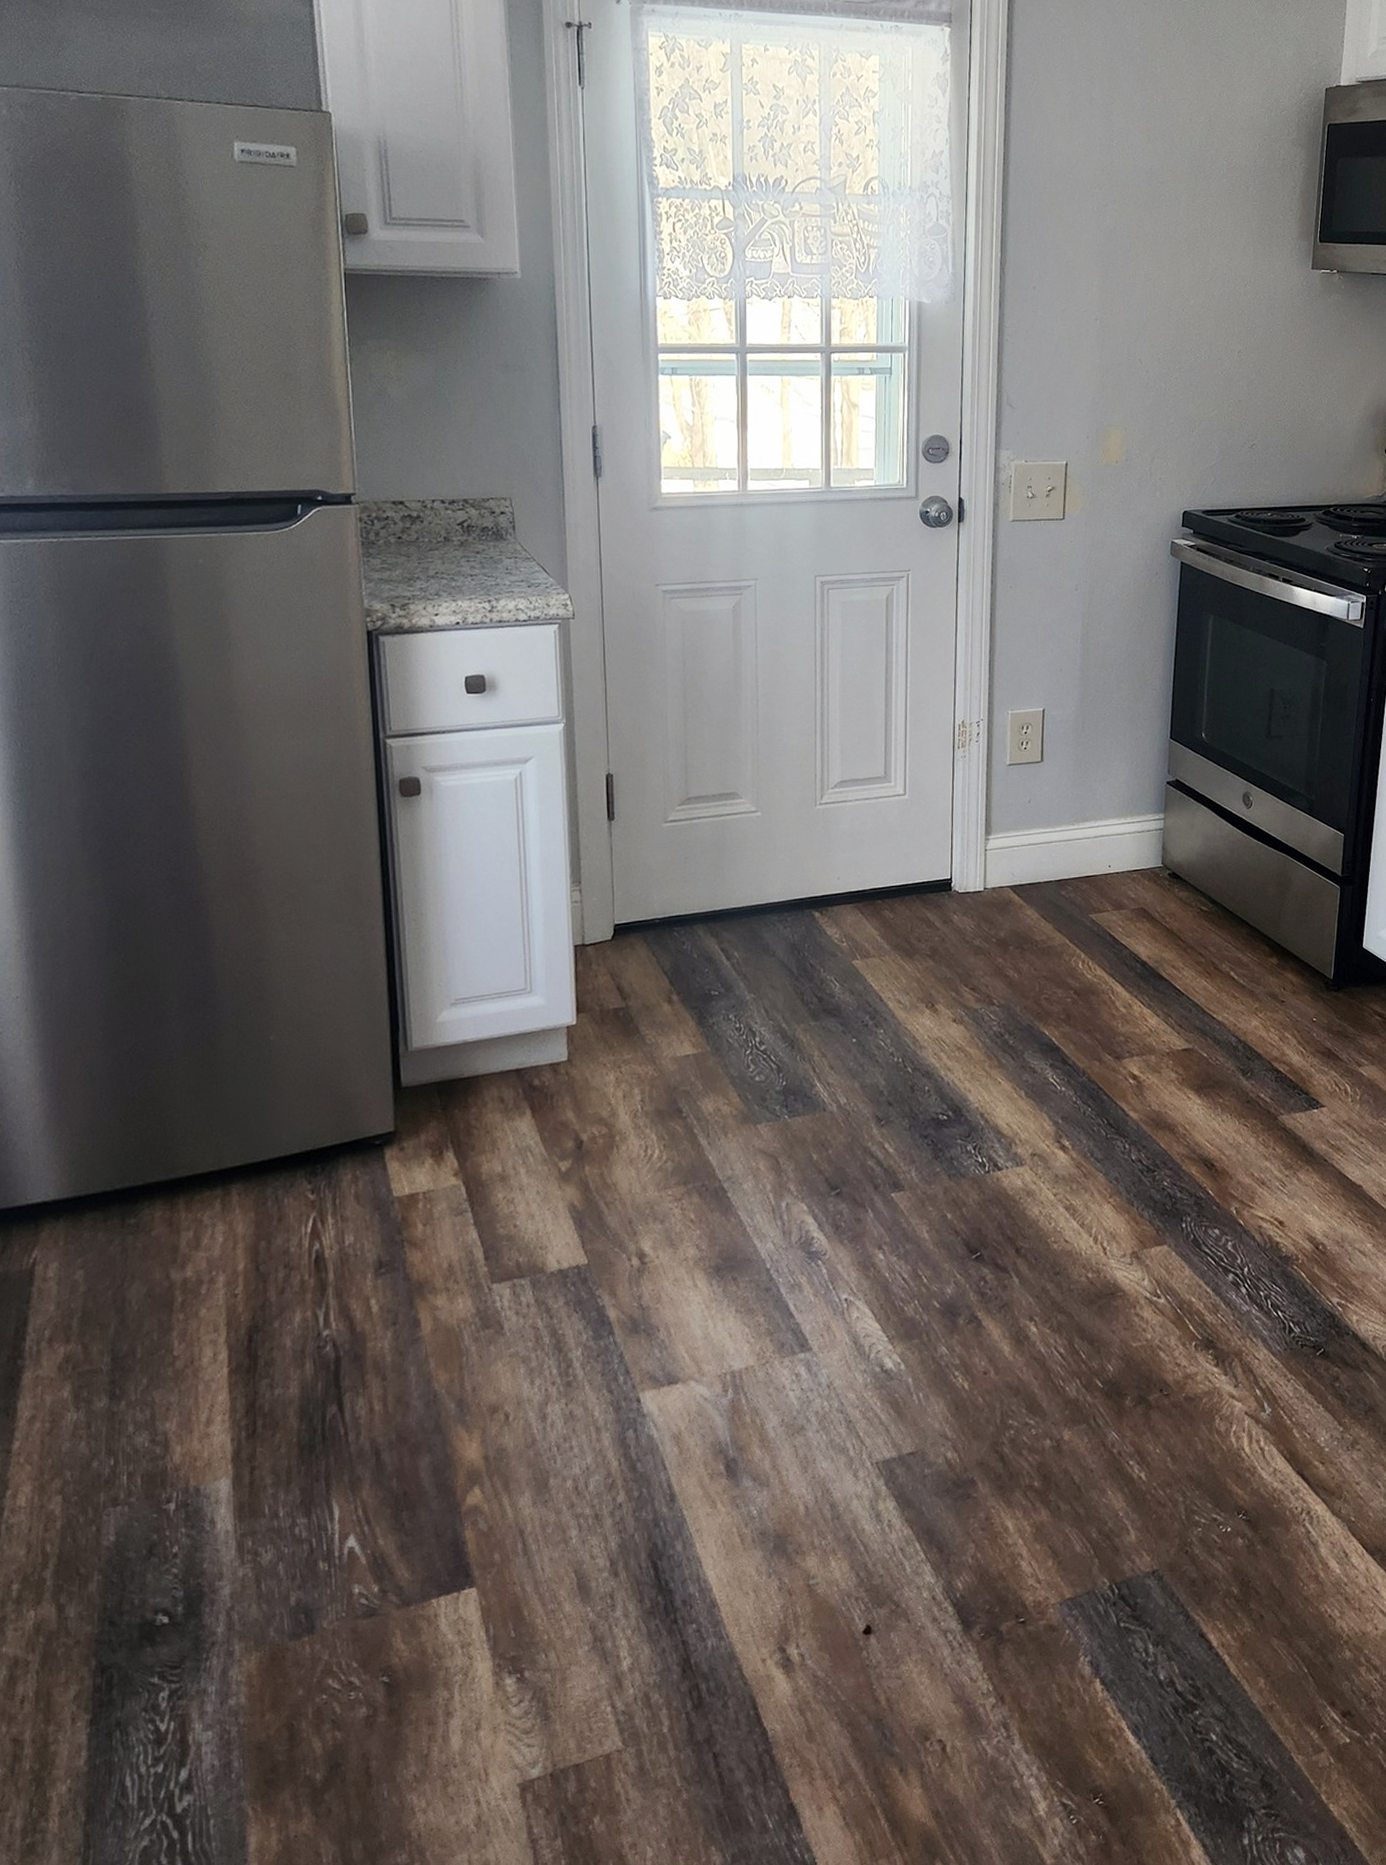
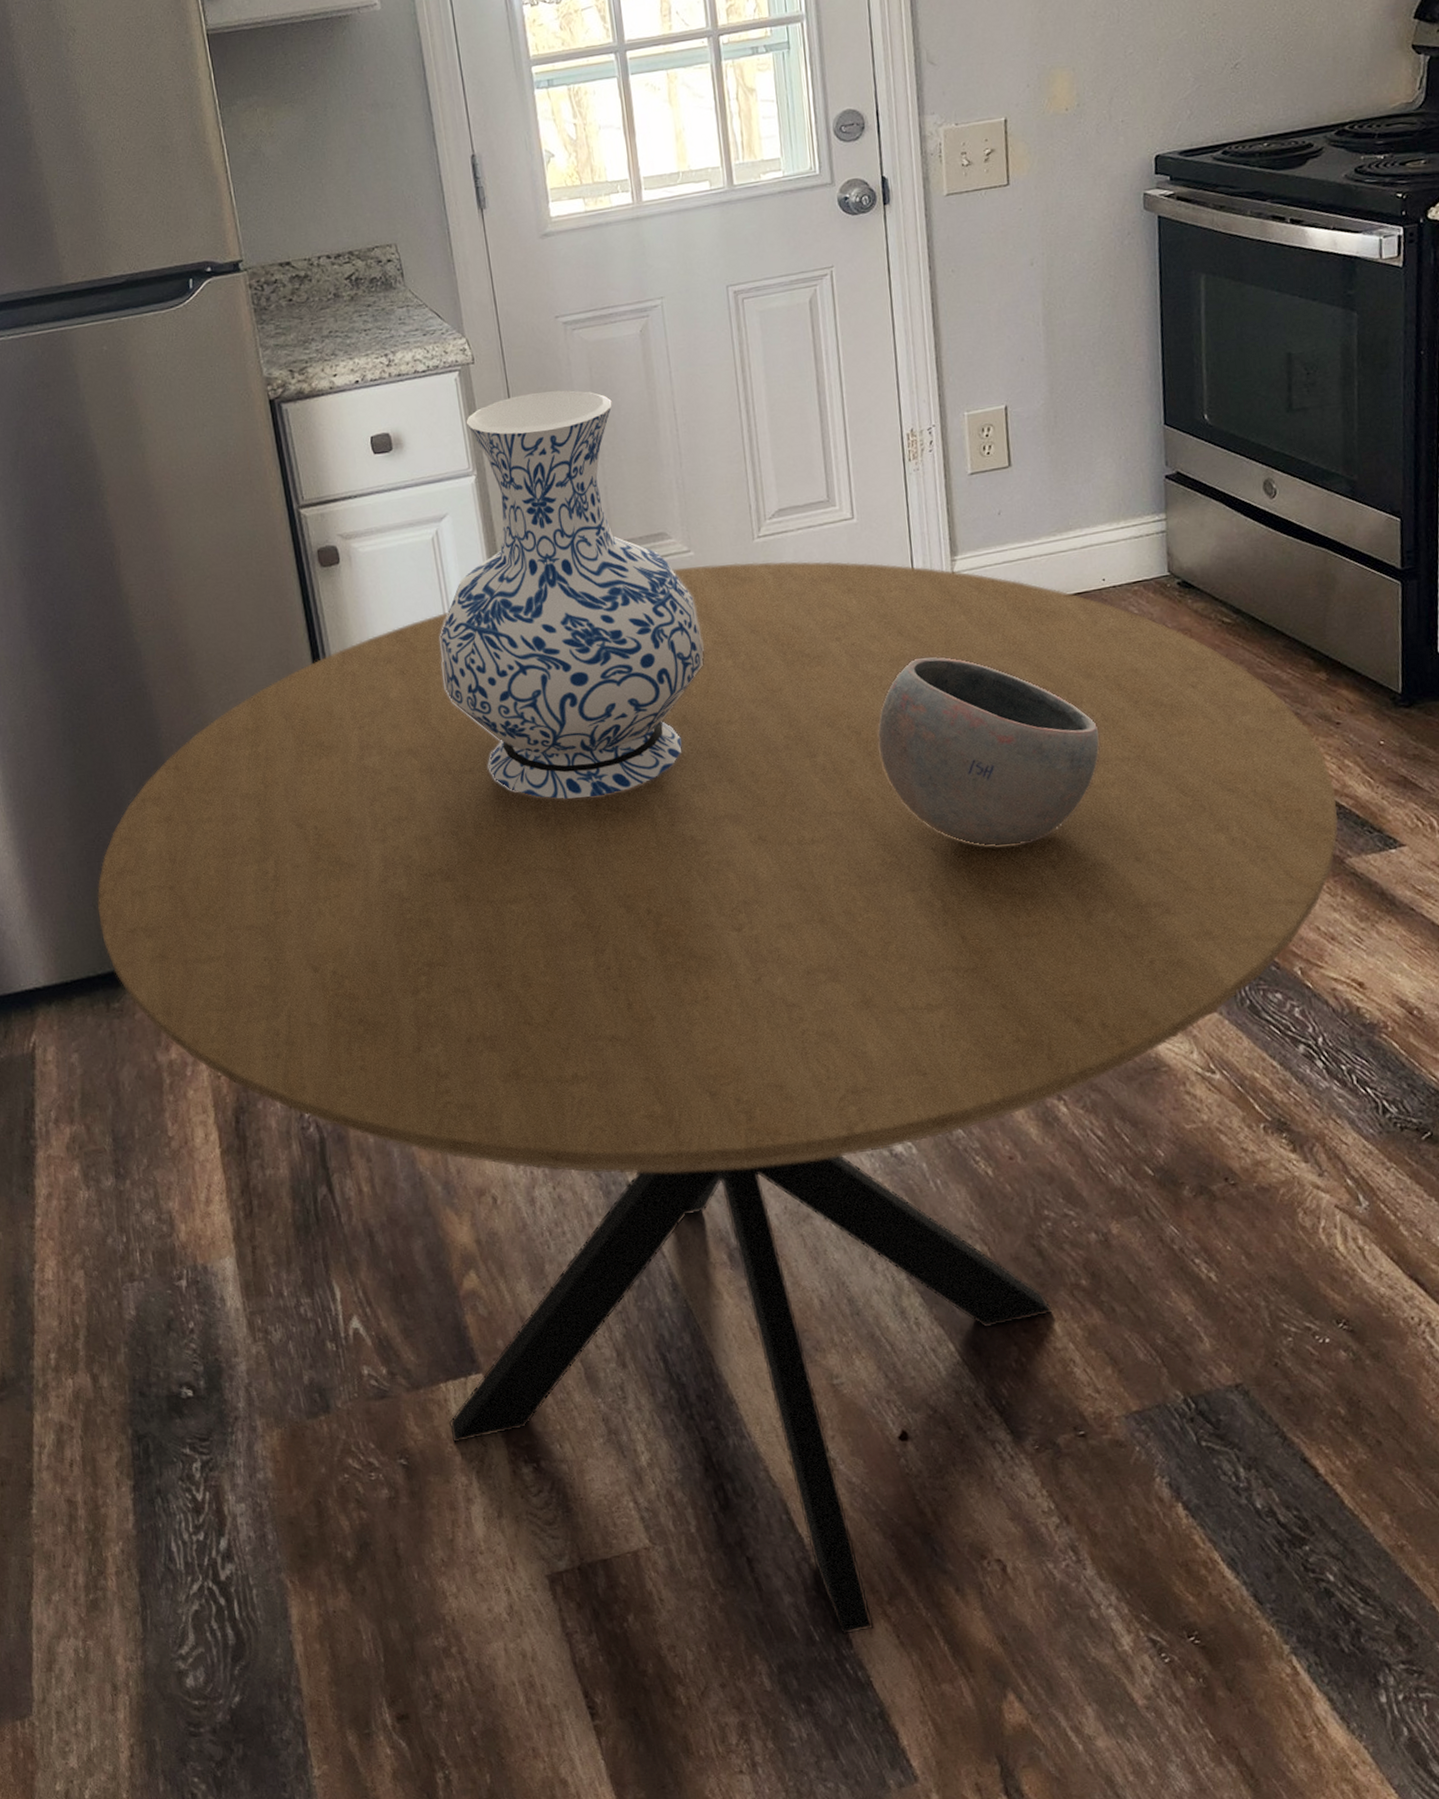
dining table: none [123,825,1276,1820] -> present [97,561,1339,1634]
vase: none [511,652,760,1034] -> present [440,390,704,799]
bowl: none [907,922,1094,1093] -> present [877,656,1100,846]

